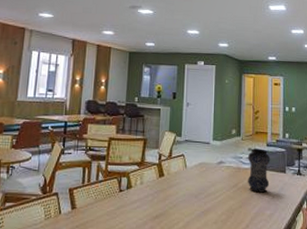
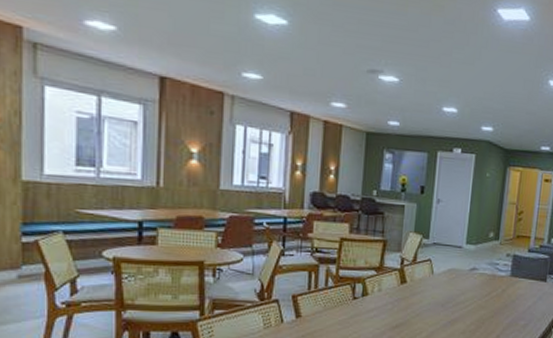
vase: present [248,148,271,193] -> none [503,254,531,302]

